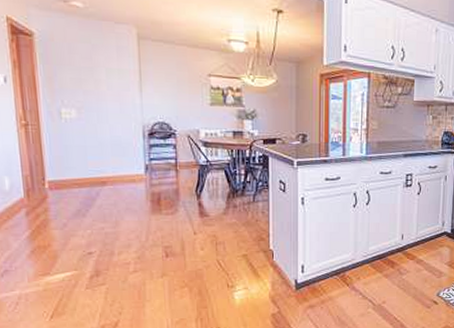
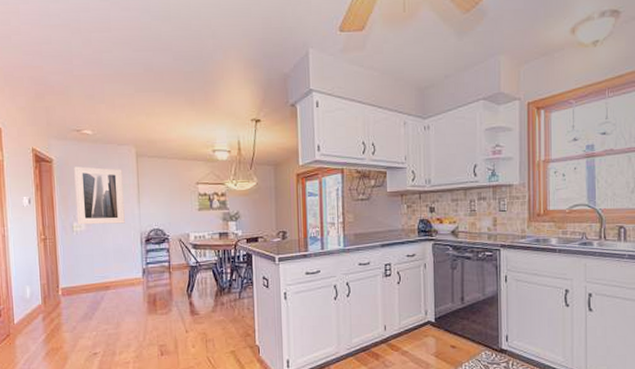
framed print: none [61,44,124,114] -> present [74,166,125,225]

